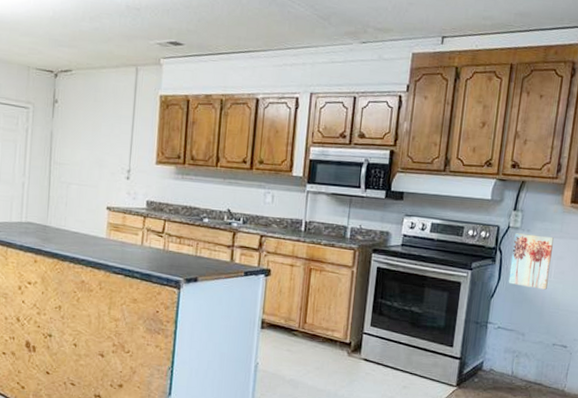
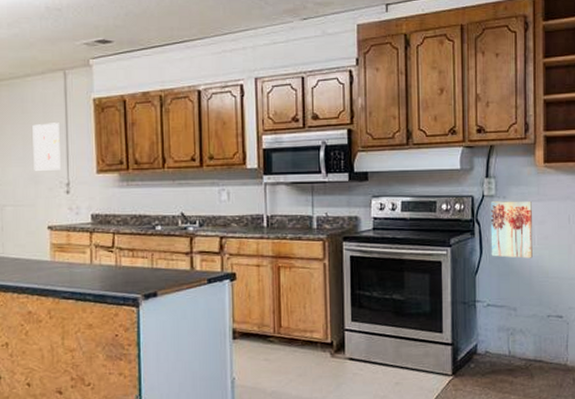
wall art: none [100,113,127,158] -> present [32,122,61,171]

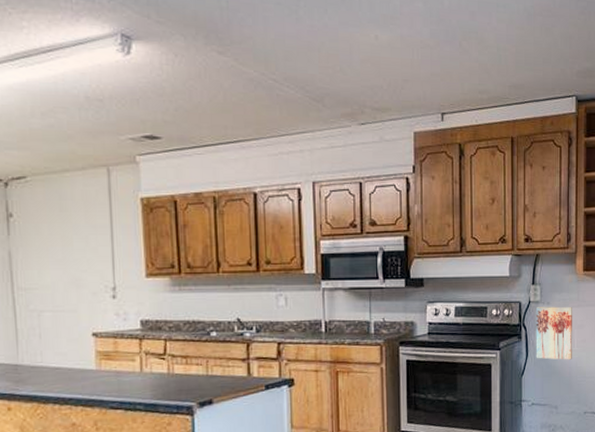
wall art: present [32,122,61,171] -> none [72,222,106,274]

